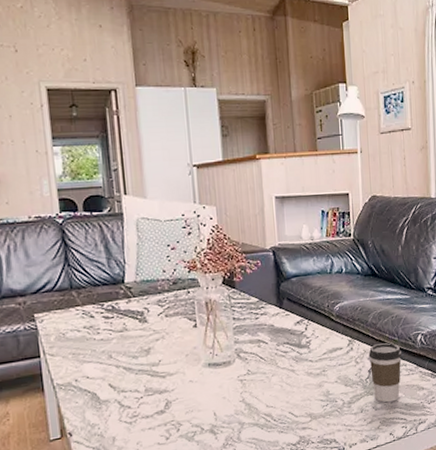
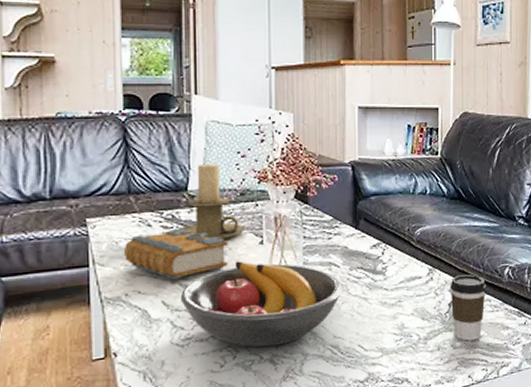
book: none [71,317,166,365] -> present [124,228,228,280]
candle holder: none [120,257,179,325] -> present [180,163,245,240]
fruit bowl: none [124,343,272,421] -> present [180,261,343,348]

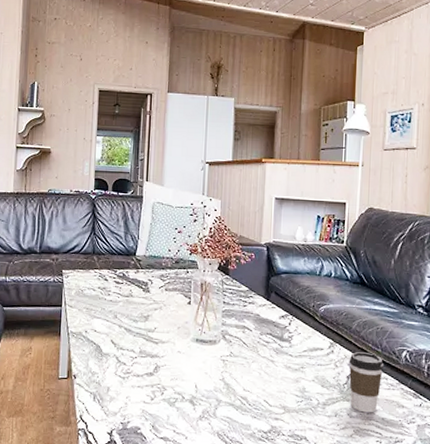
book: present [124,228,228,280] -> none [87,284,163,325]
candle holder: present [180,163,245,240] -> none [128,235,177,297]
fruit bowl: present [180,261,343,348] -> none [124,315,254,390]

